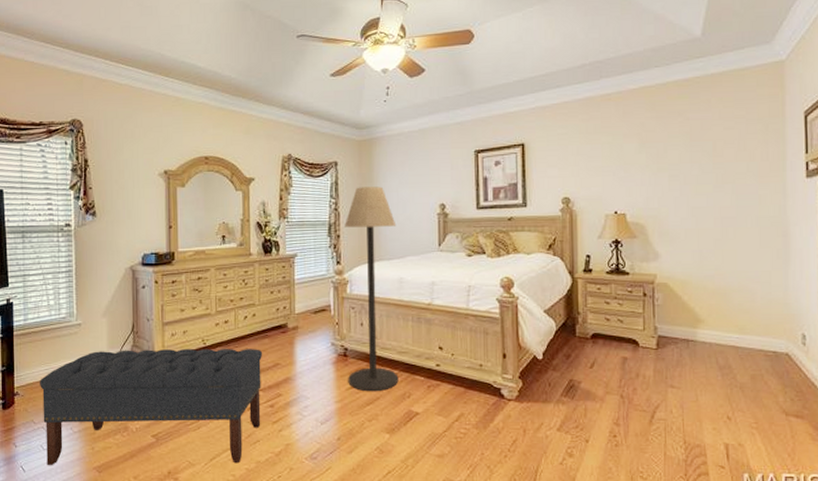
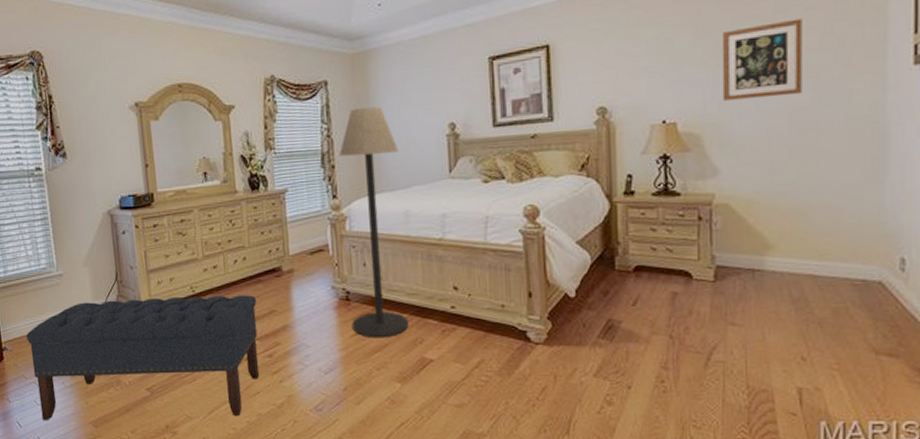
wall art: none [660,136,723,198] -> present [721,18,802,101]

